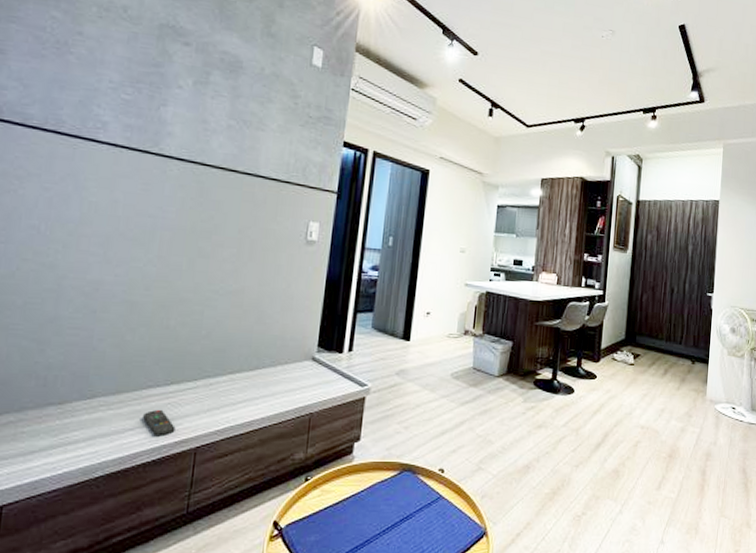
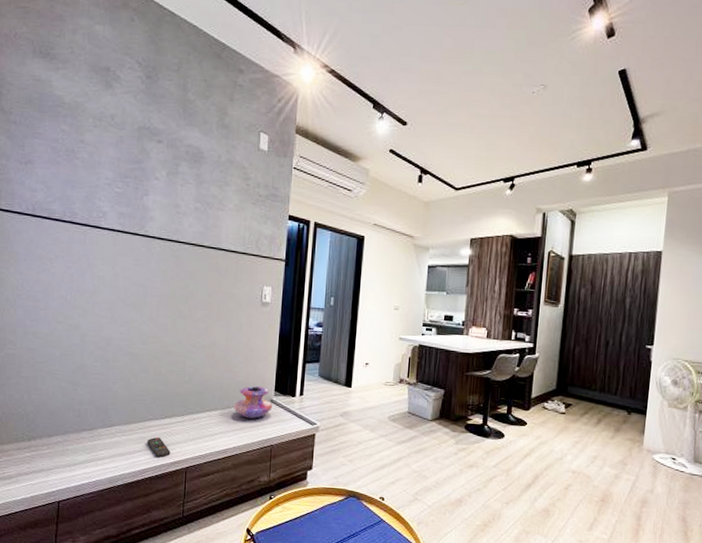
decorative vase: none [263,341,315,381] -> present [233,386,273,419]

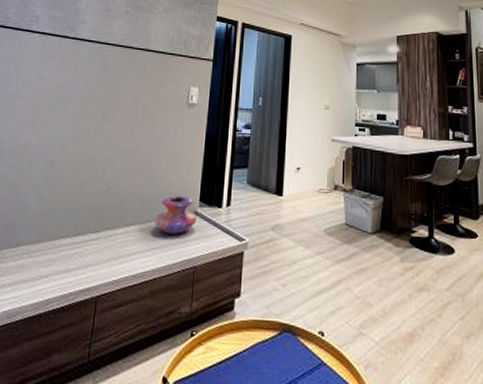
remote control: present [147,437,171,458] -> none [55,258,81,285]

